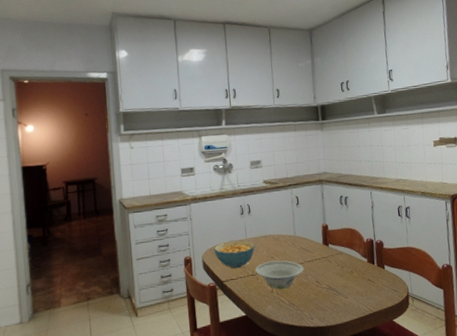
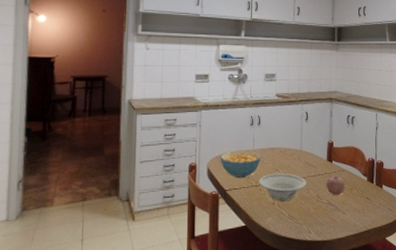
fruit: none [324,258,345,280] -> present [326,175,345,196]

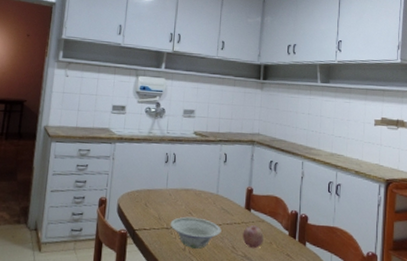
cereal bowl: present [220,150,261,179] -> none [131,188,174,219]

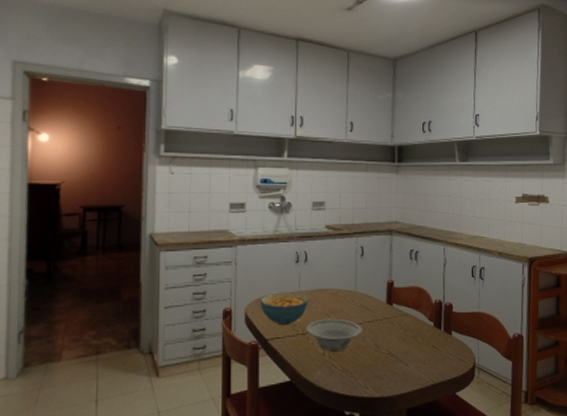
cereal bowl: none [131,188,174,219] -> present [260,292,308,326]
fruit: present [242,225,264,249] -> none [385,320,408,345]

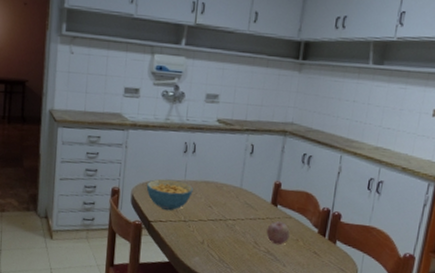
bowl: present [306,318,363,352] -> none [187,210,244,243]
fruit: none [385,320,408,345] -> present [266,221,290,245]

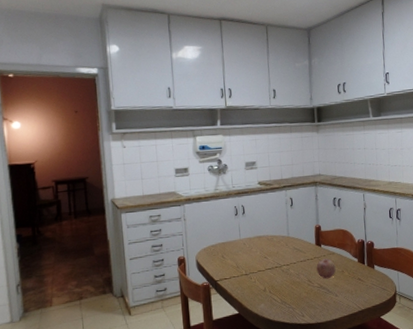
cereal bowl: present [146,179,193,211] -> none [207,240,249,269]

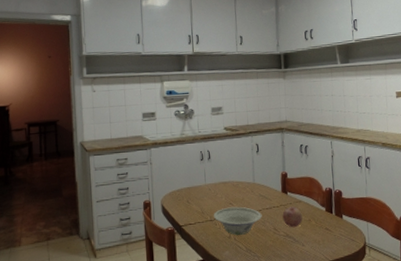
bowl: none [248,260,297,288] -> present [213,206,262,235]

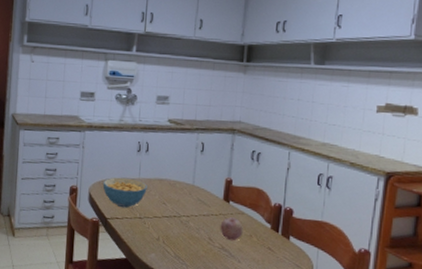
cereal bowl: none [173,185,214,214] -> present [102,177,147,208]
bowl: present [213,206,262,235] -> none [143,206,198,239]

